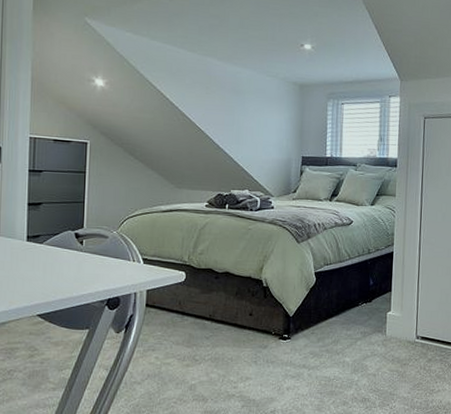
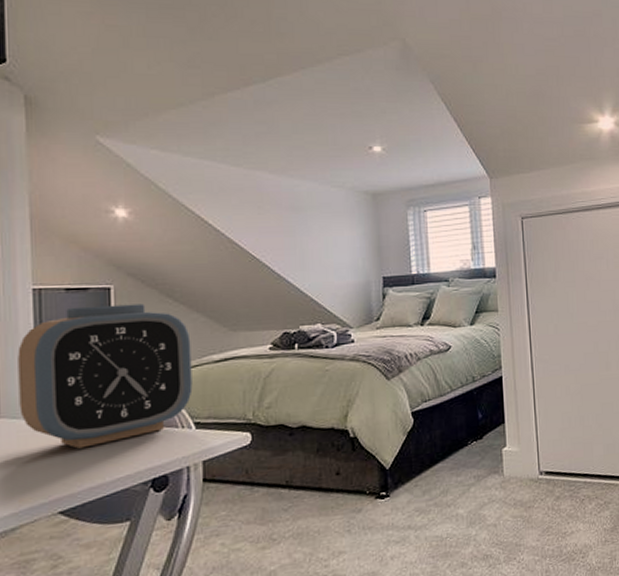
alarm clock: none [14,155,145,268] -> present [17,303,193,449]

